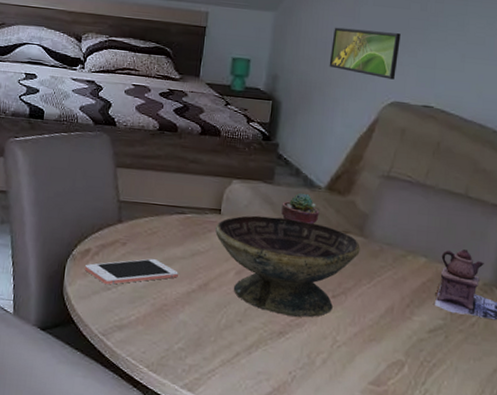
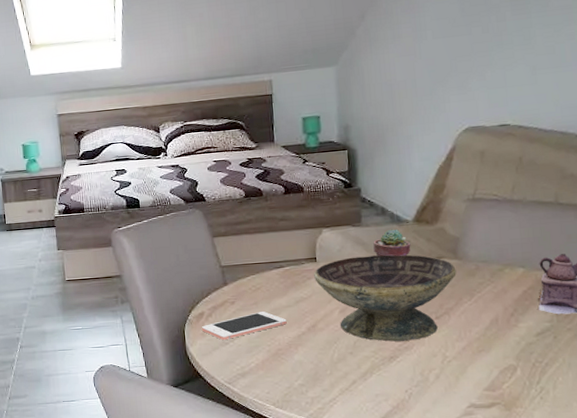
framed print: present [329,27,401,80] -> none [397,60,467,108]

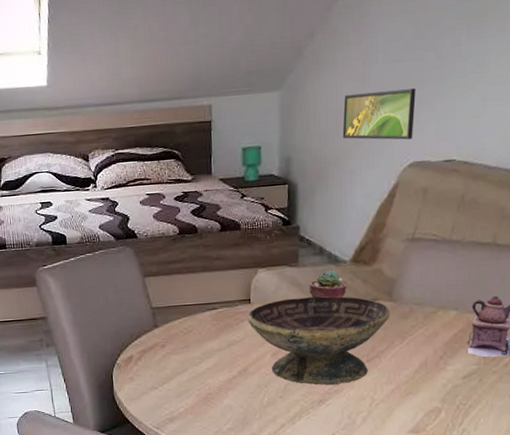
cell phone: present [201,311,287,341] -> none [130,355,218,385]
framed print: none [397,60,467,108] -> present [342,88,416,140]

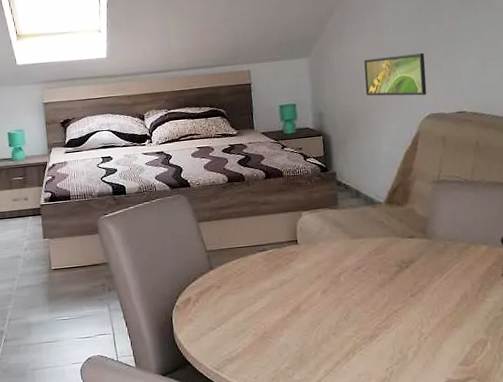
decorative bowl: present [246,296,390,385] -> none [295,235,427,321]
potted succulent: present [309,269,347,298] -> none [350,210,385,238]

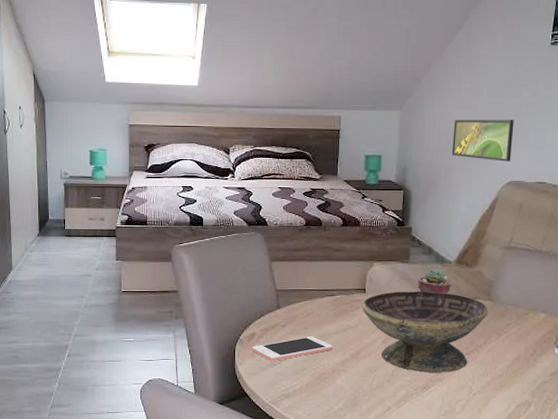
cell phone: none [188,295,272,326] -> present [251,336,333,362]
decorative bowl: none [295,235,427,321] -> present [361,291,488,373]
potted succulent: none [350,210,385,238] -> present [418,268,451,294]

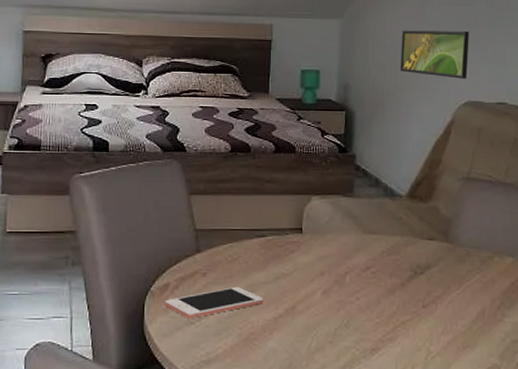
decorative bowl: present [361,291,488,373] -> none [297,231,447,331]
potted succulent: present [418,268,451,294] -> none [364,203,403,234]

